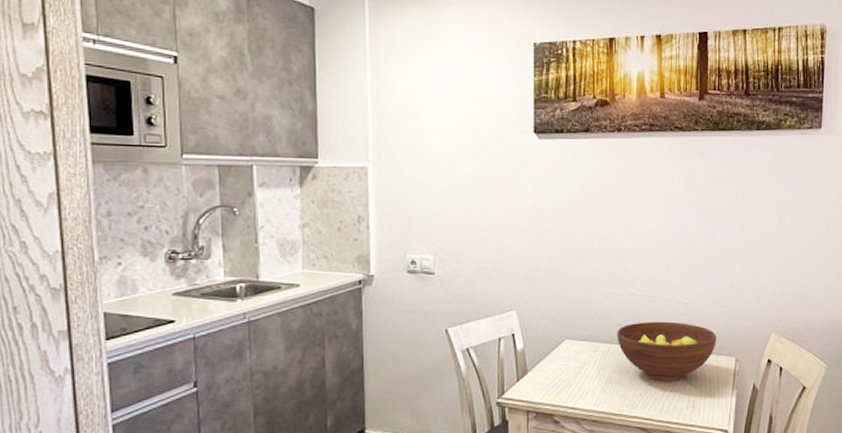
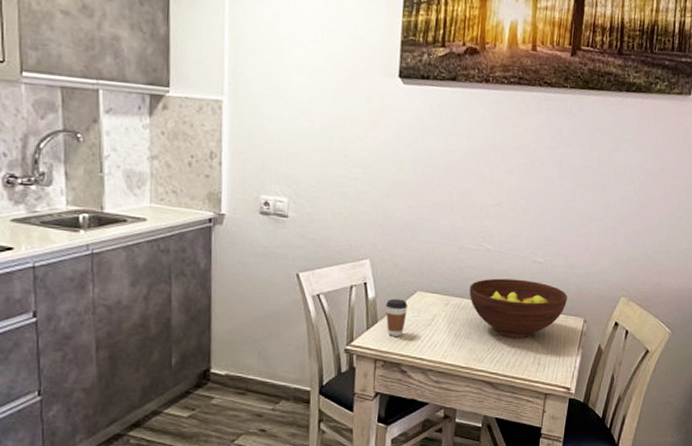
coffee cup: none [535,348,556,386] -> present [385,298,407,336]

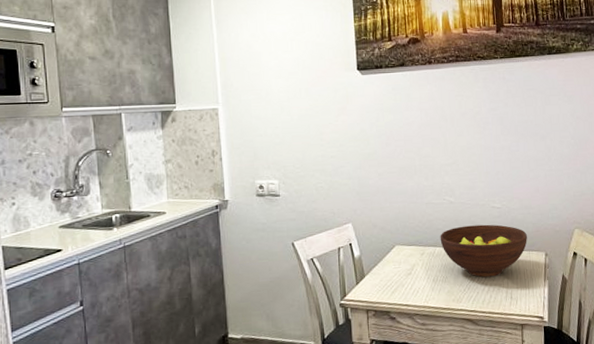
coffee cup: present [385,298,407,336] -> none [370,254,389,288]

